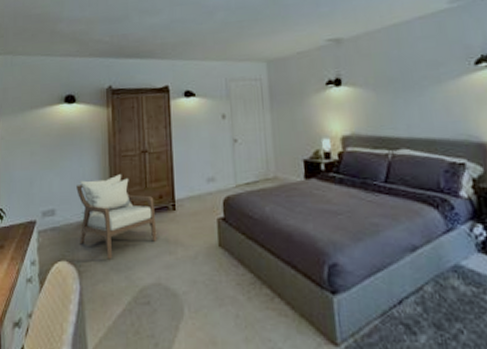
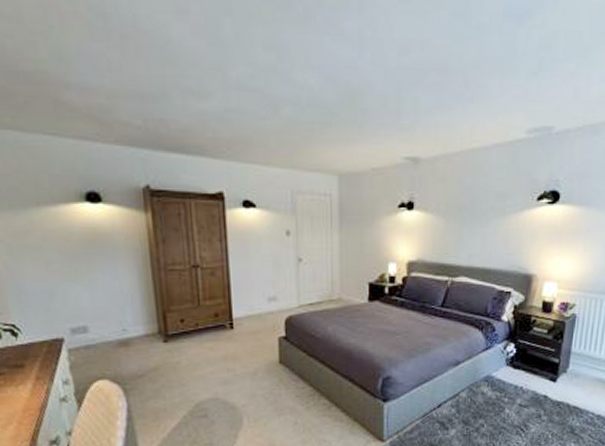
armchair: present [76,174,157,259] -> none [112,290,213,377]

